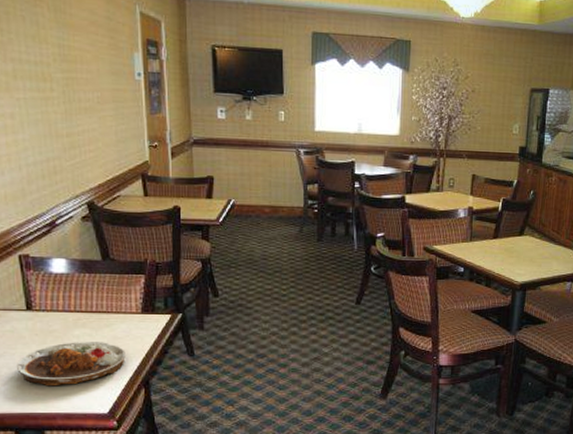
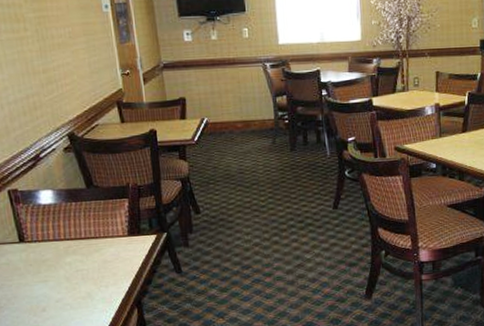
plate: present [17,342,126,387] -> none [15,266,117,314]

